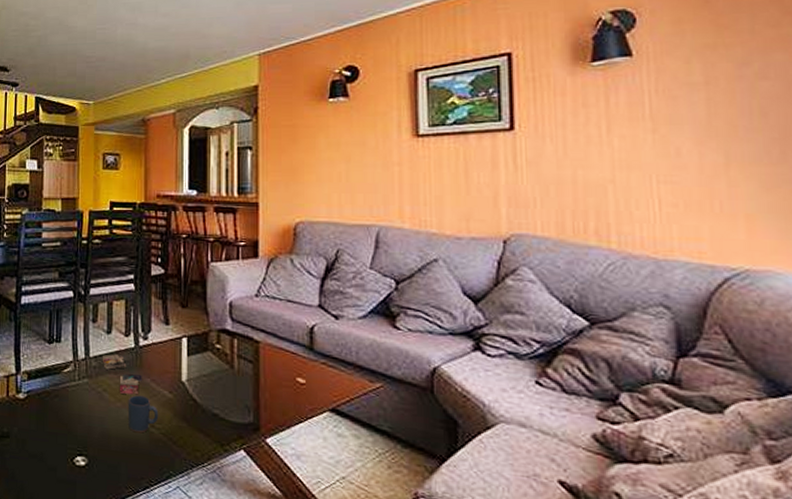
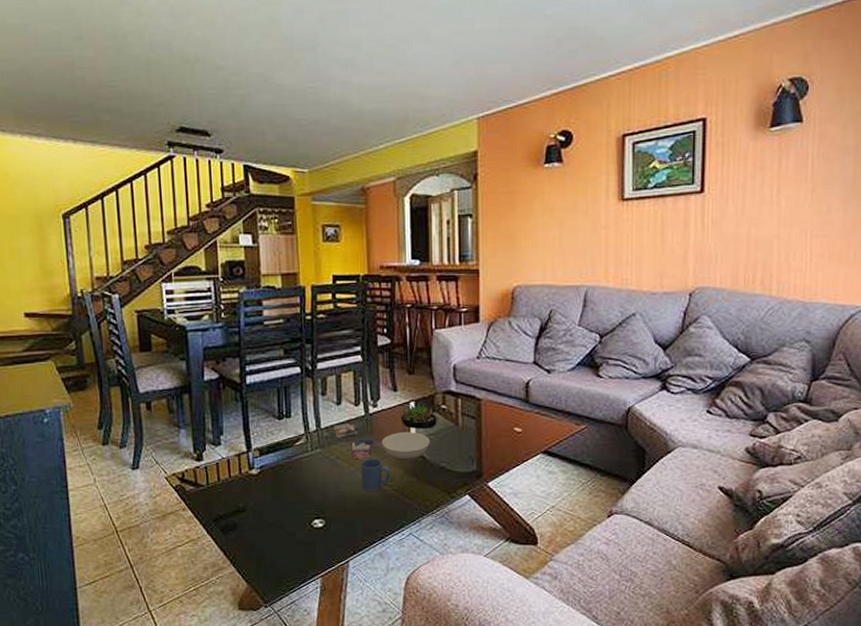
bowl: none [150,369,202,404] -> present [381,432,430,462]
succulent plant: none [171,340,210,369] -> present [400,404,437,429]

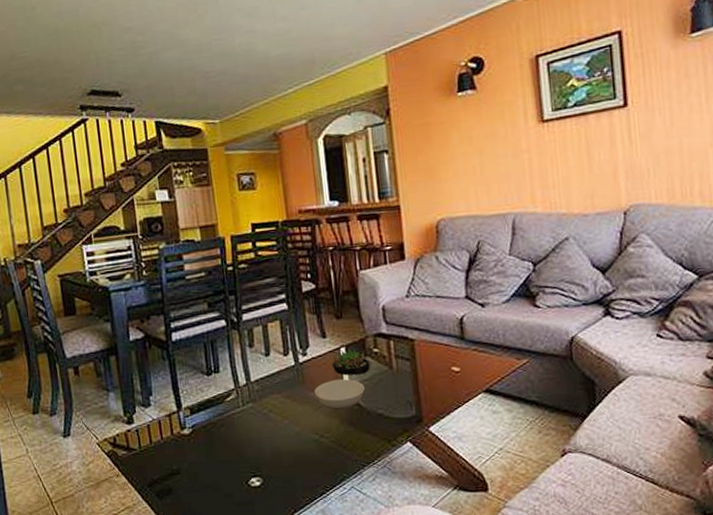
magazine: present [333,423,374,459] -> none [263,375,306,411]
mug: present [360,458,391,492] -> none [294,409,327,445]

